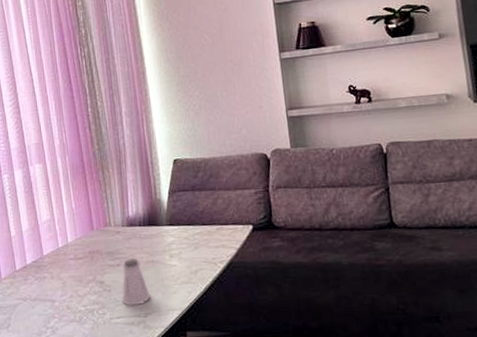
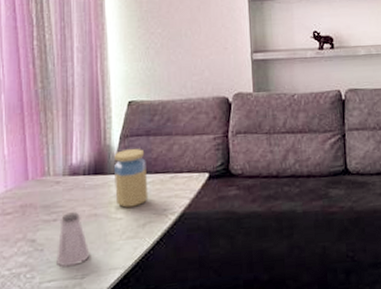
jar: none [165,202,198,256] -> present [113,148,149,208]

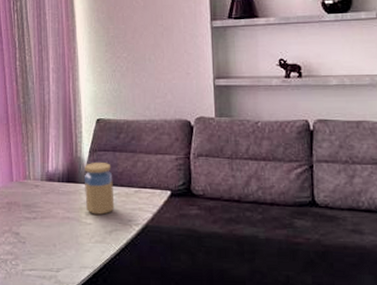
saltshaker: present [55,211,90,267] -> none [35,212,64,260]

